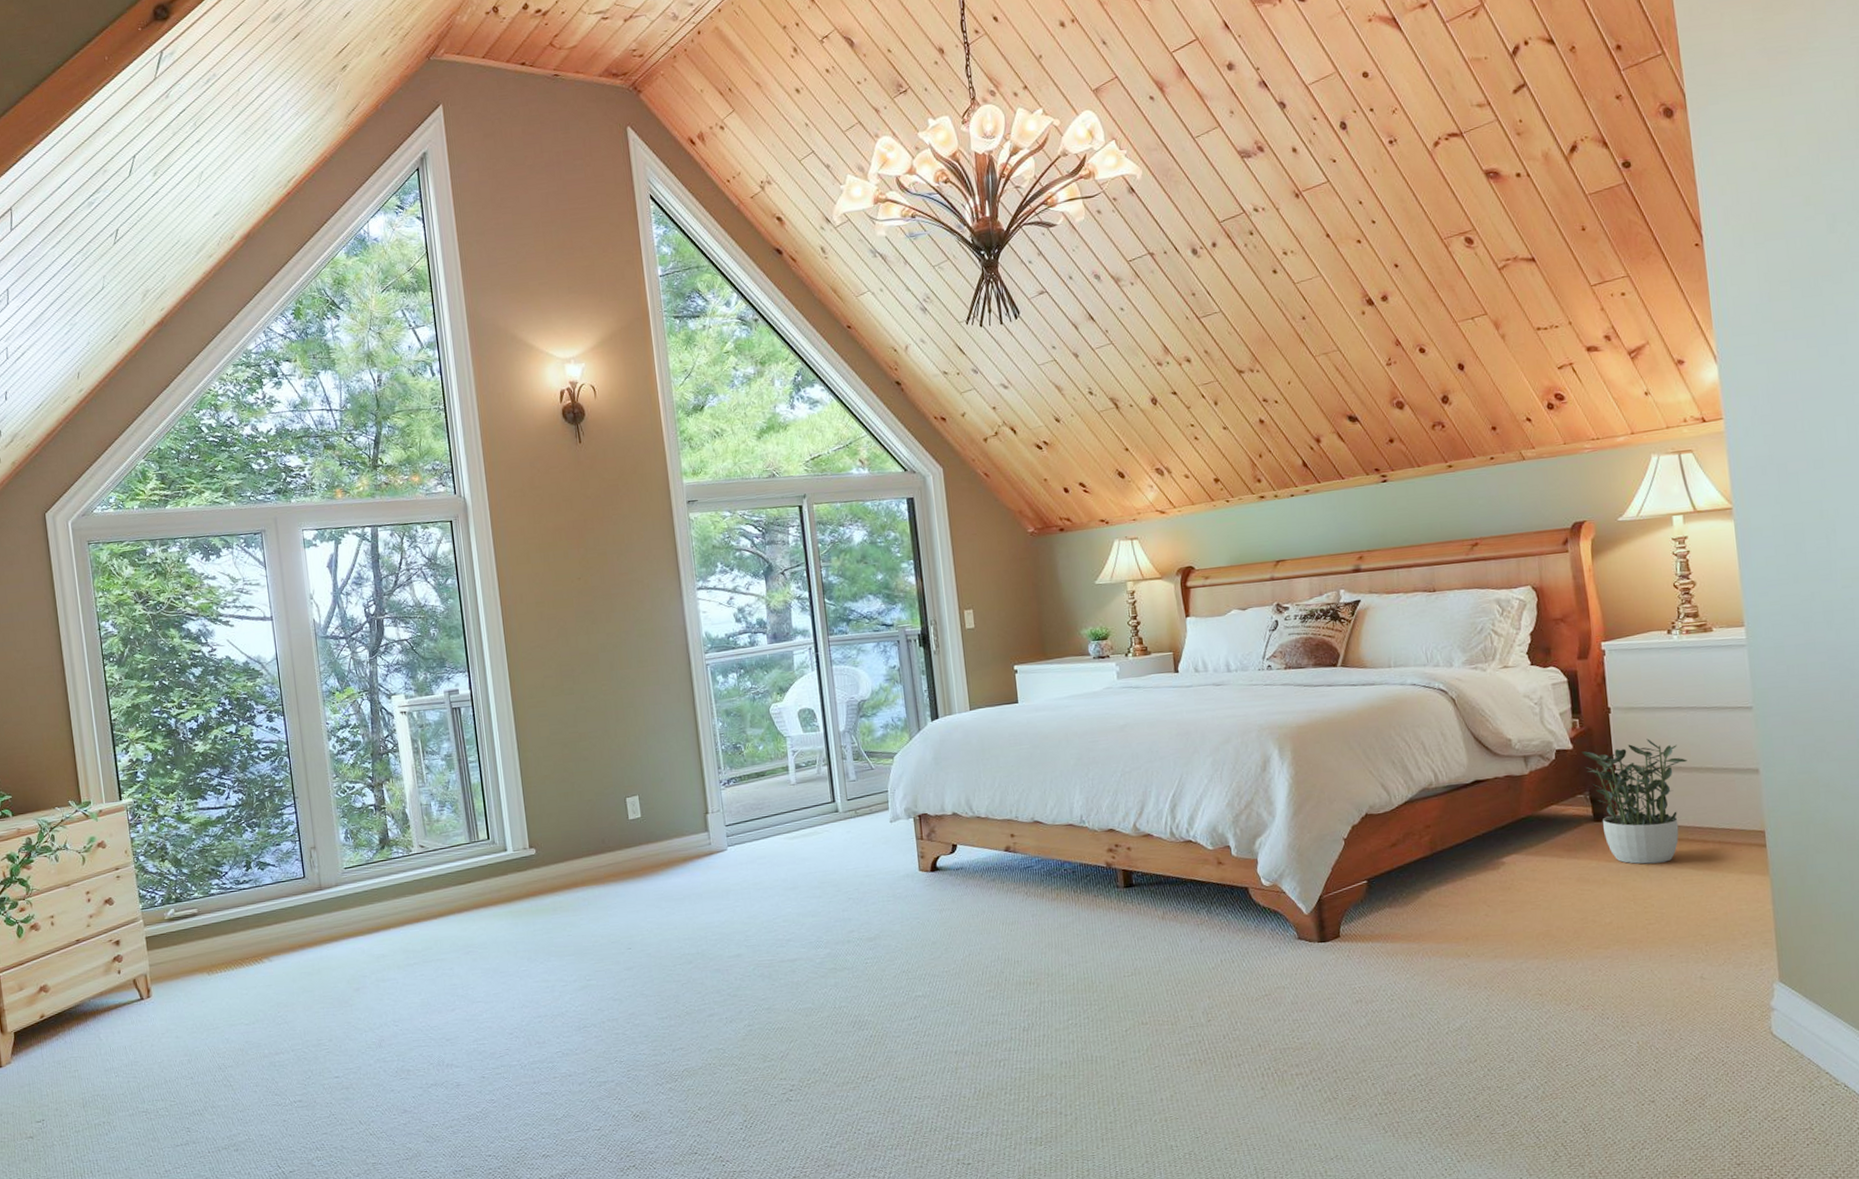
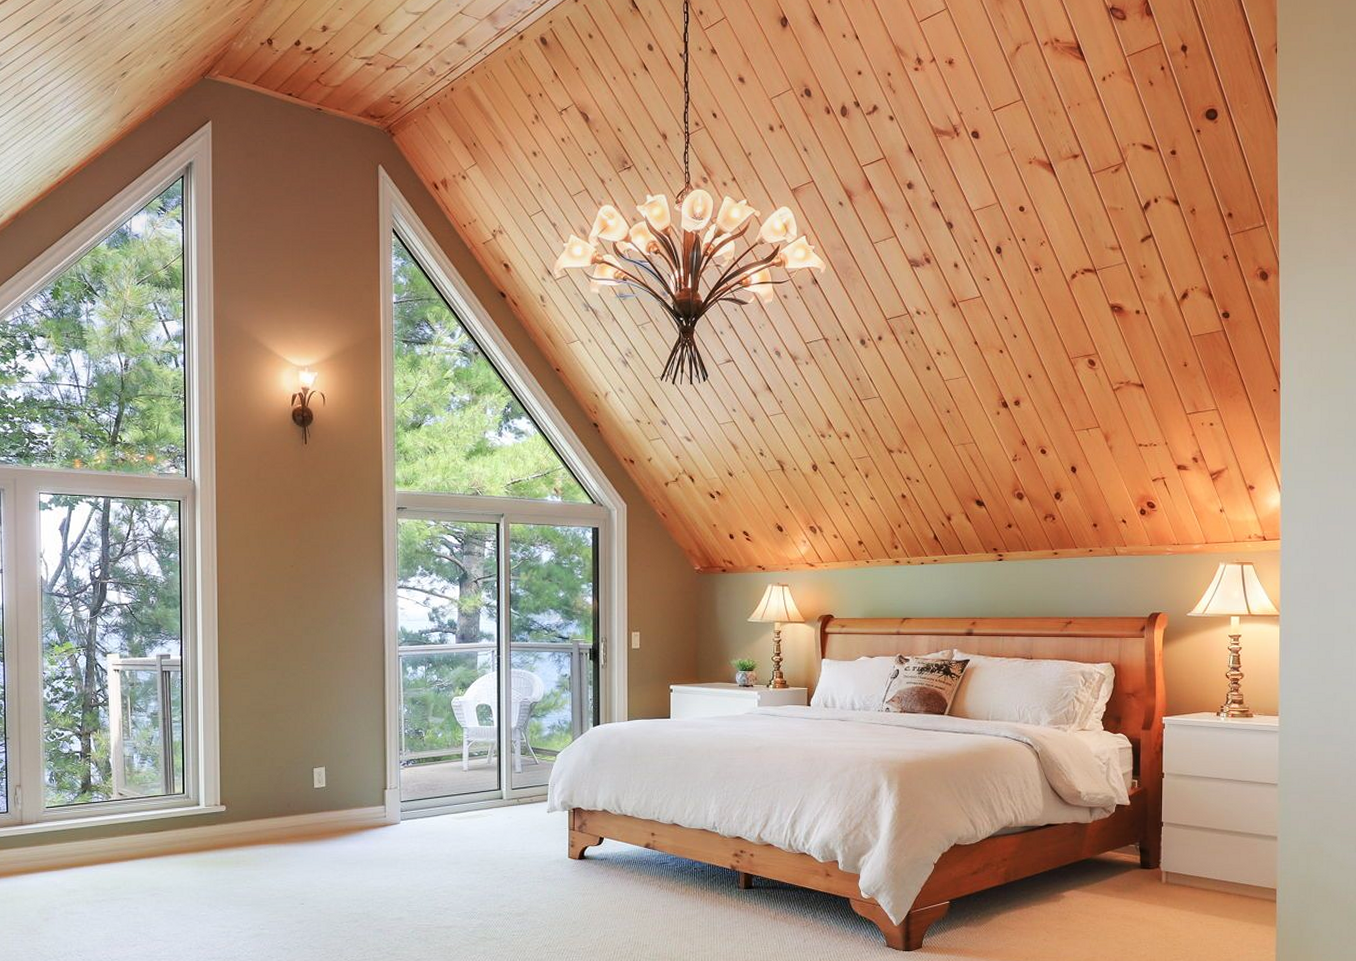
potted plant: present [1582,739,1688,864] -> none [1137,802,1221,908]

